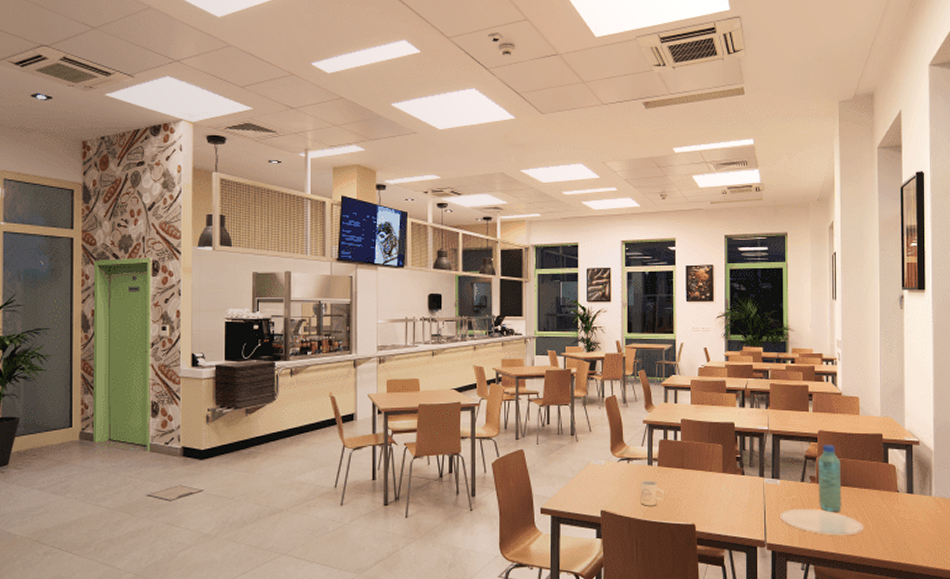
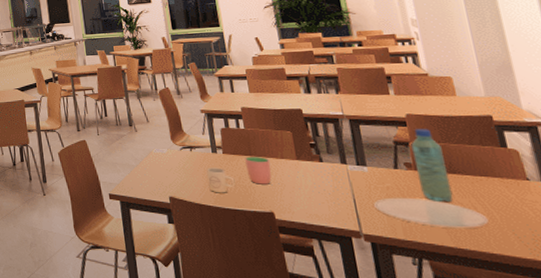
cup: none [677,468,699,497] -> present [245,156,272,184]

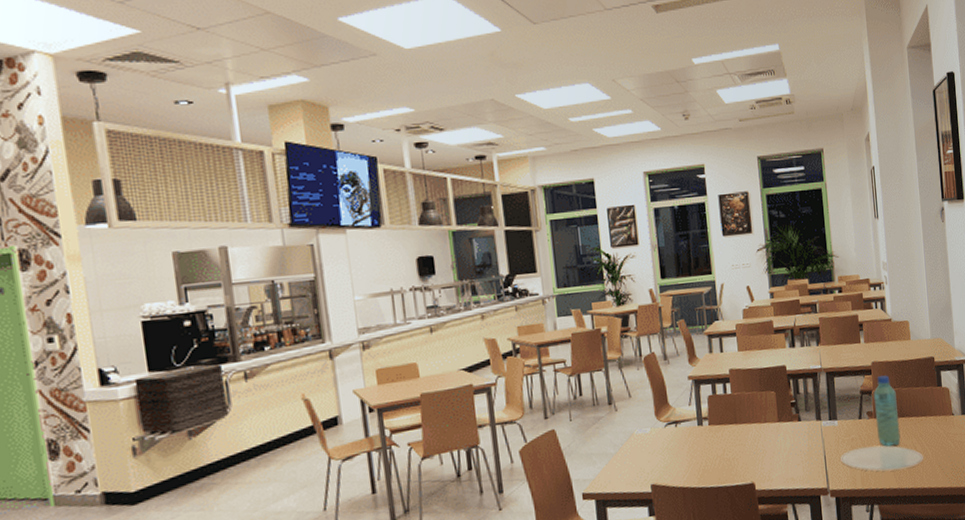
mug: present [206,167,236,193] -> none [691,442,720,472]
cup: present [245,156,272,184] -> none [730,423,755,455]

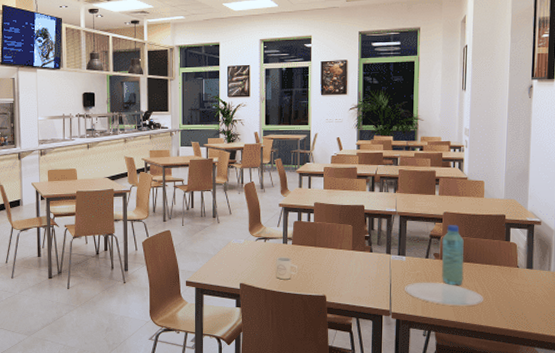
mug: none [691,442,720,472] -> present [276,257,298,280]

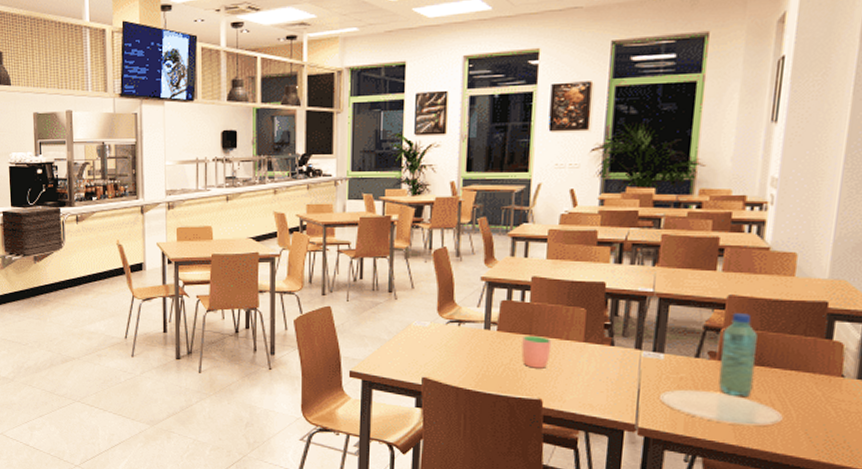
mug: present [276,257,298,280] -> none [472,346,505,376]
cup: none [310,246,330,272] -> present [521,335,552,369]

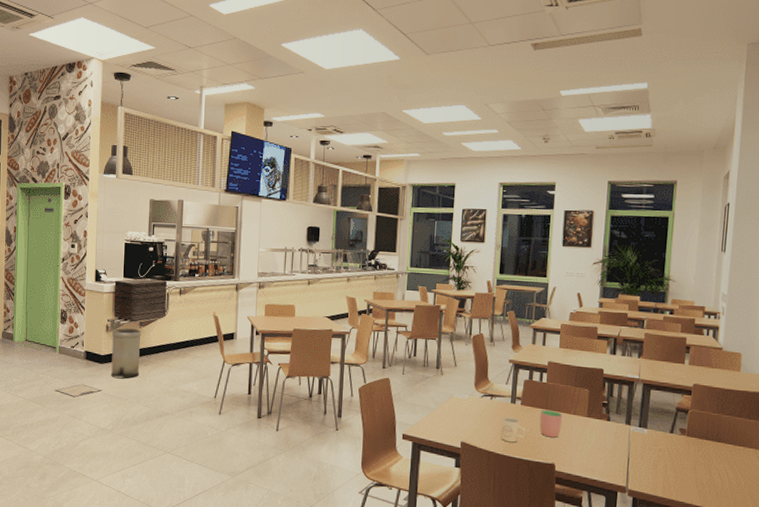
pedal bin: none [4,265,38,322] -> present [111,328,141,379]
mug: none [472,346,505,376] -> present [501,417,526,443]
plate: present [660,389,783,427] -> none [644,458,735,492]
water bottle: present [718,313,758,396] -> none [687,398,715,466]

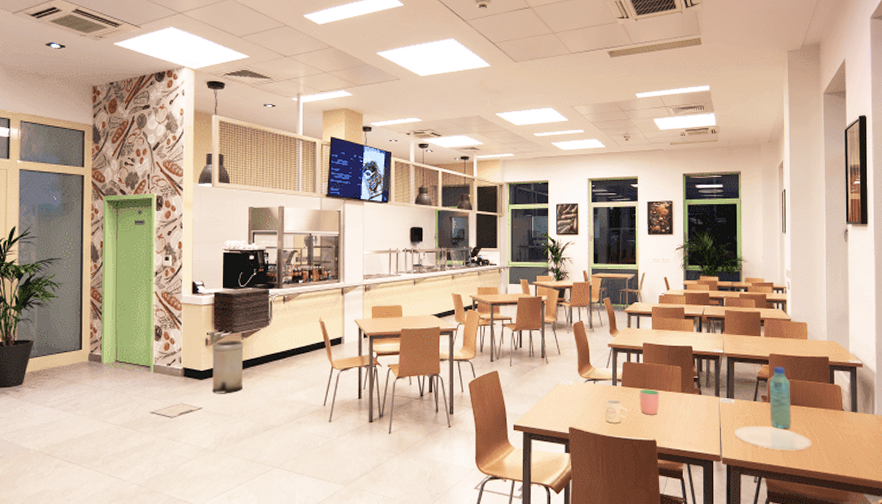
plate: none [644,458,735,492] -> present [734,425,812,451]
water bottle: none [687,398,715,466] -> present [769,367,791,429]

